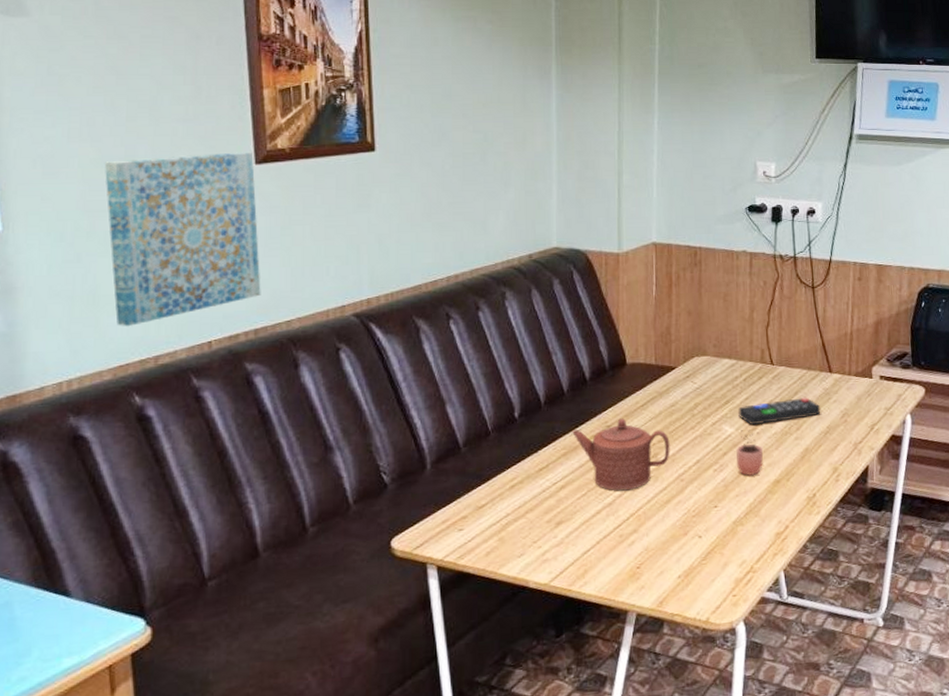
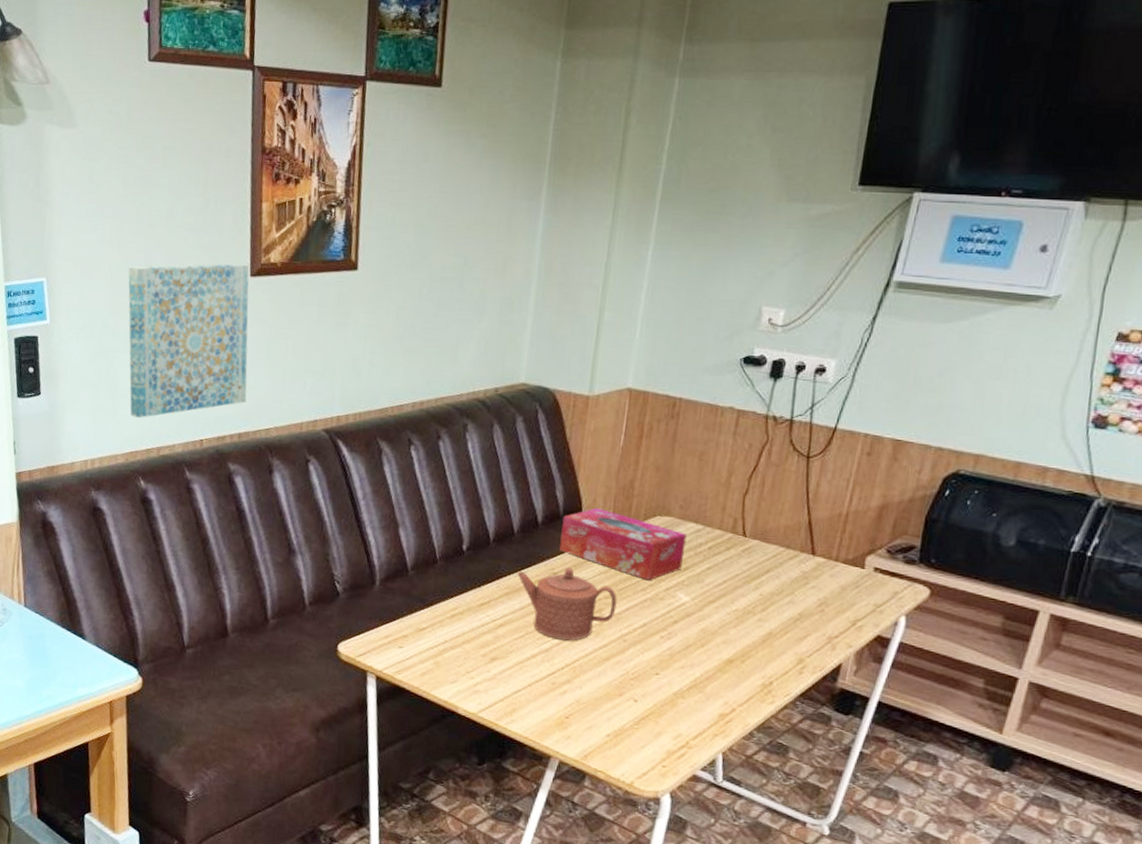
tissue box: none [609,357,724,419] -> present [560,508,687,581]
cocoa: present [736,428,764,476] -> none [687,600,721,650]
remote control: present [738,397,821,425] -> none [697,575,795,600]

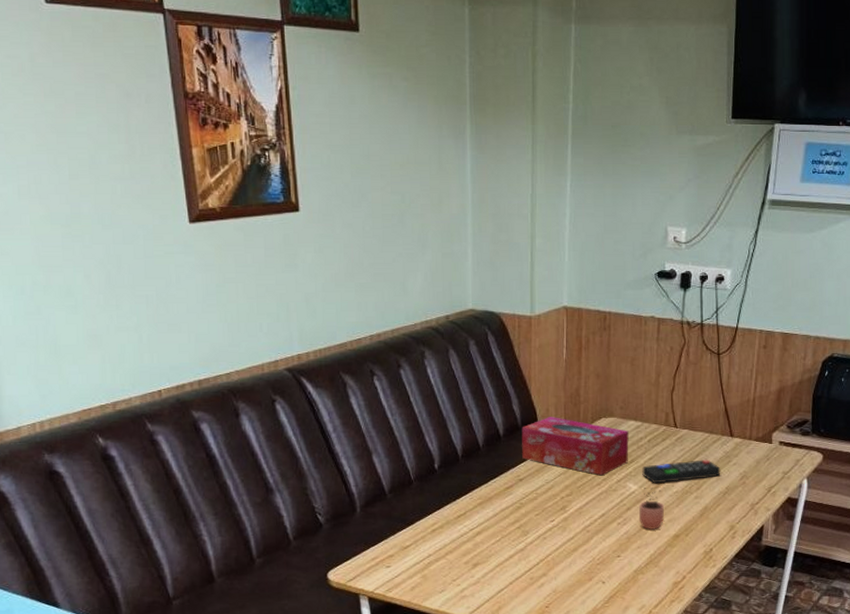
wall art: present [128,263,250,419] -> none [54,211,202,375]
teapot: present [517,567,617,641] -> none [487,473,578,539]
cocoa: none [687,600,721,650] -> present [639,486,665,530]
remote control: none [697,575,795,600] -> present [642,459,721,484]

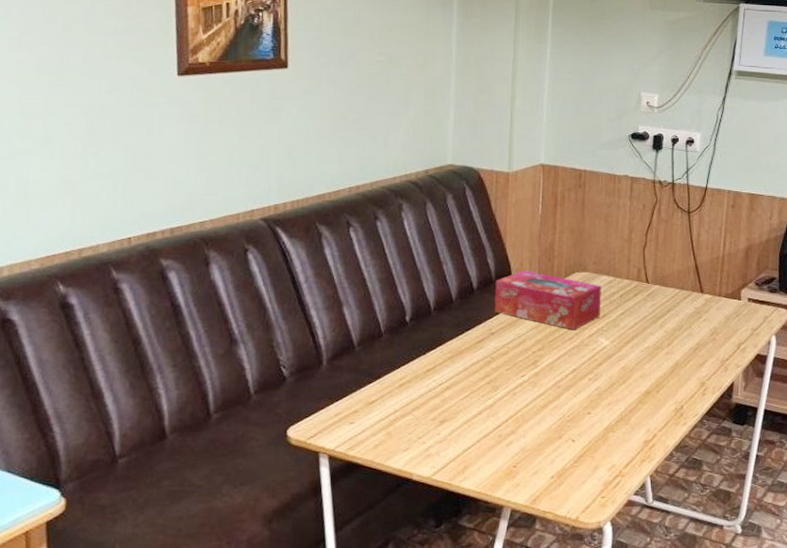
cocoa: present [639,486,665,530] -> none [611,341,636,386]
remote control: present [642,459,721,484] -> none [614,315,691,339]

